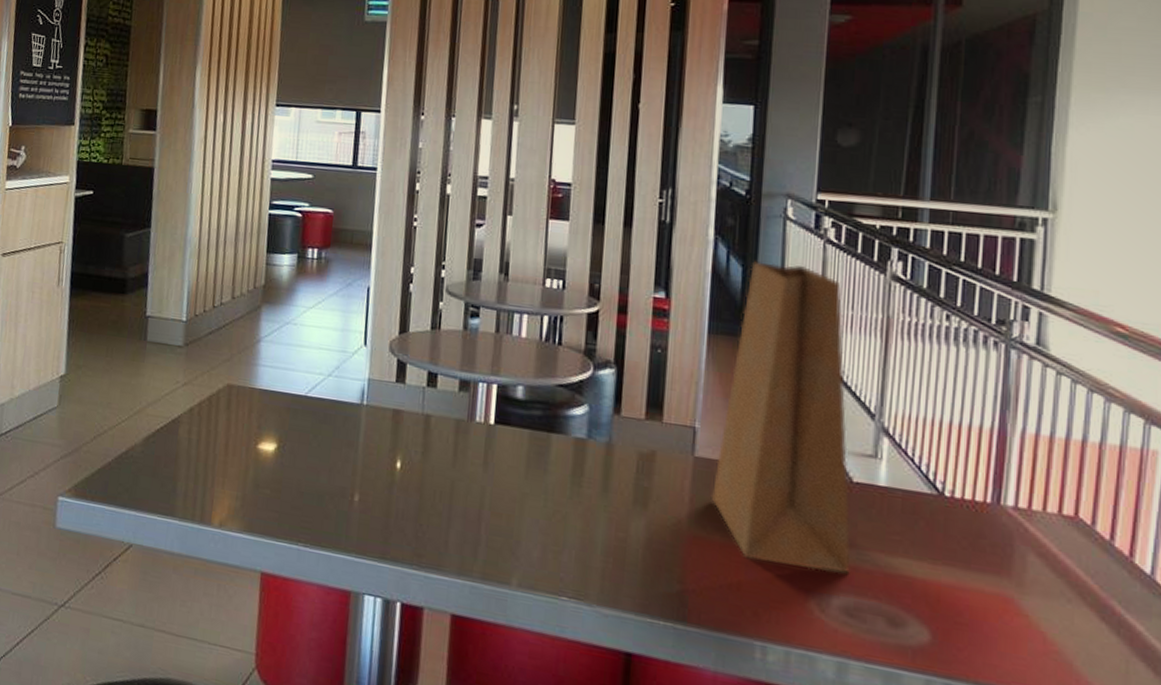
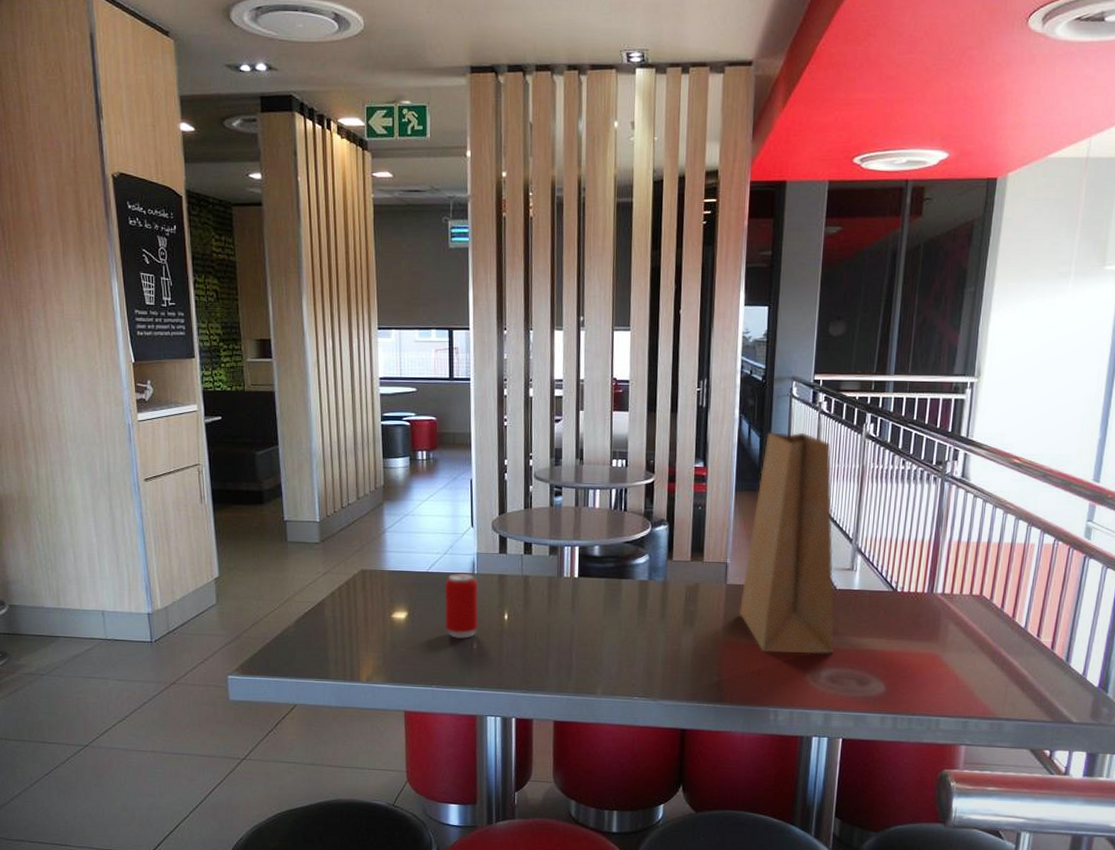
beverage can: none [320,401,366,487] -> present [444,573,479,639]

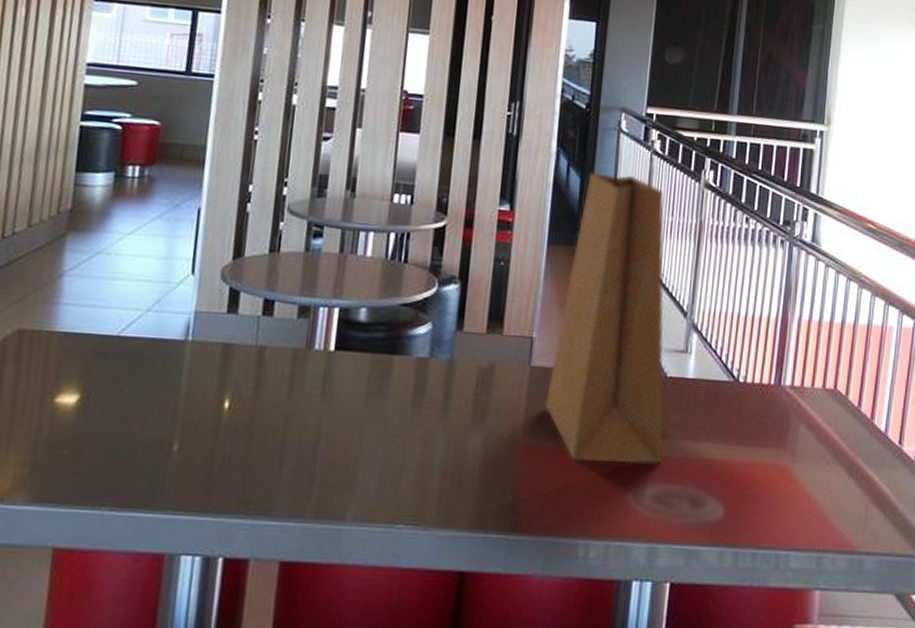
beverage can: present [444,573,479,639] -> none [133,338,191,436]

